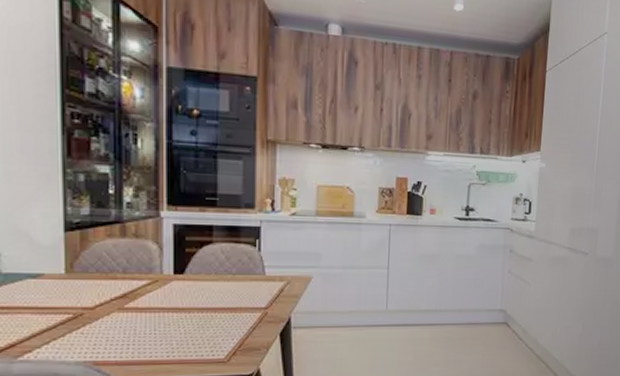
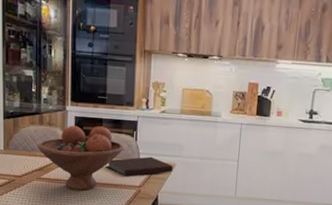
fruit bowl: none [119,235,244,320] -> present [38,125,124,191]
notebook: none [218,270,309,298] -> present [105,156,173,177]

